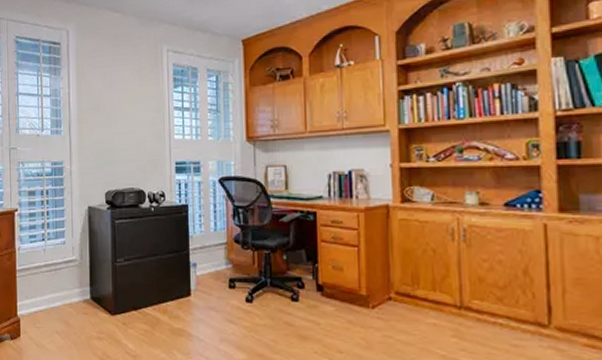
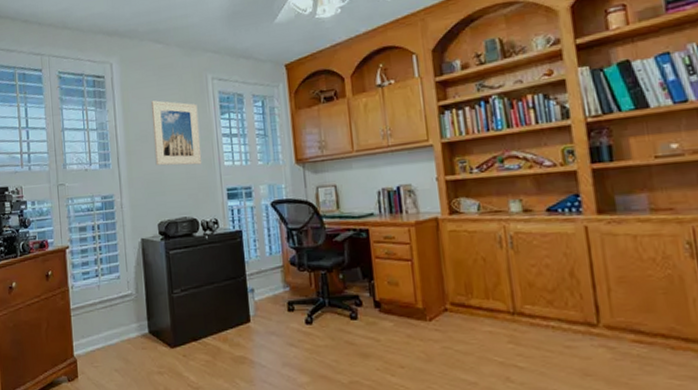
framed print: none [104,70,153,137] -> present [150,100,202,166]

